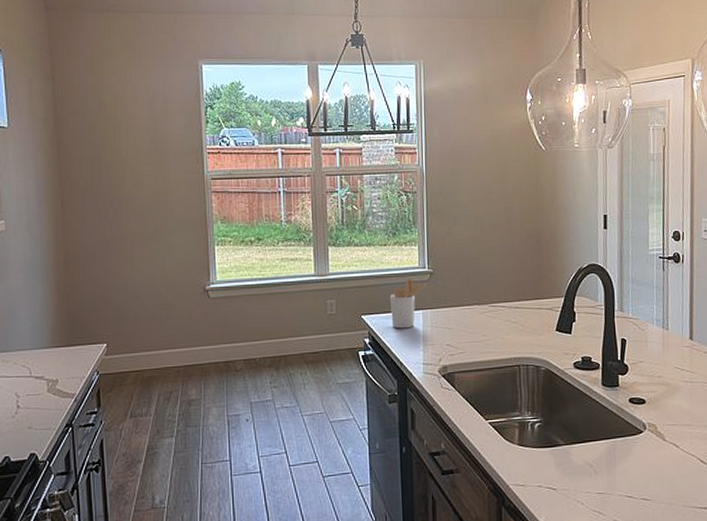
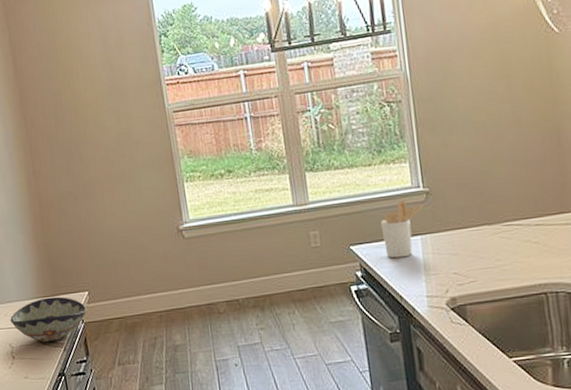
decorative bowl: none [19,347,103,392] -> present [10,296,87,342]

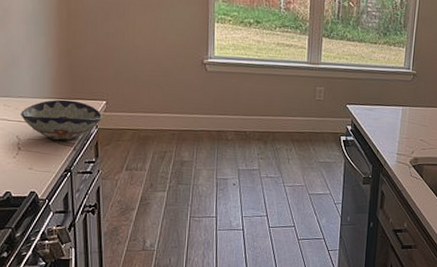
utensil holder: present [381,200,424,259] -> none [373,76,410,122]

